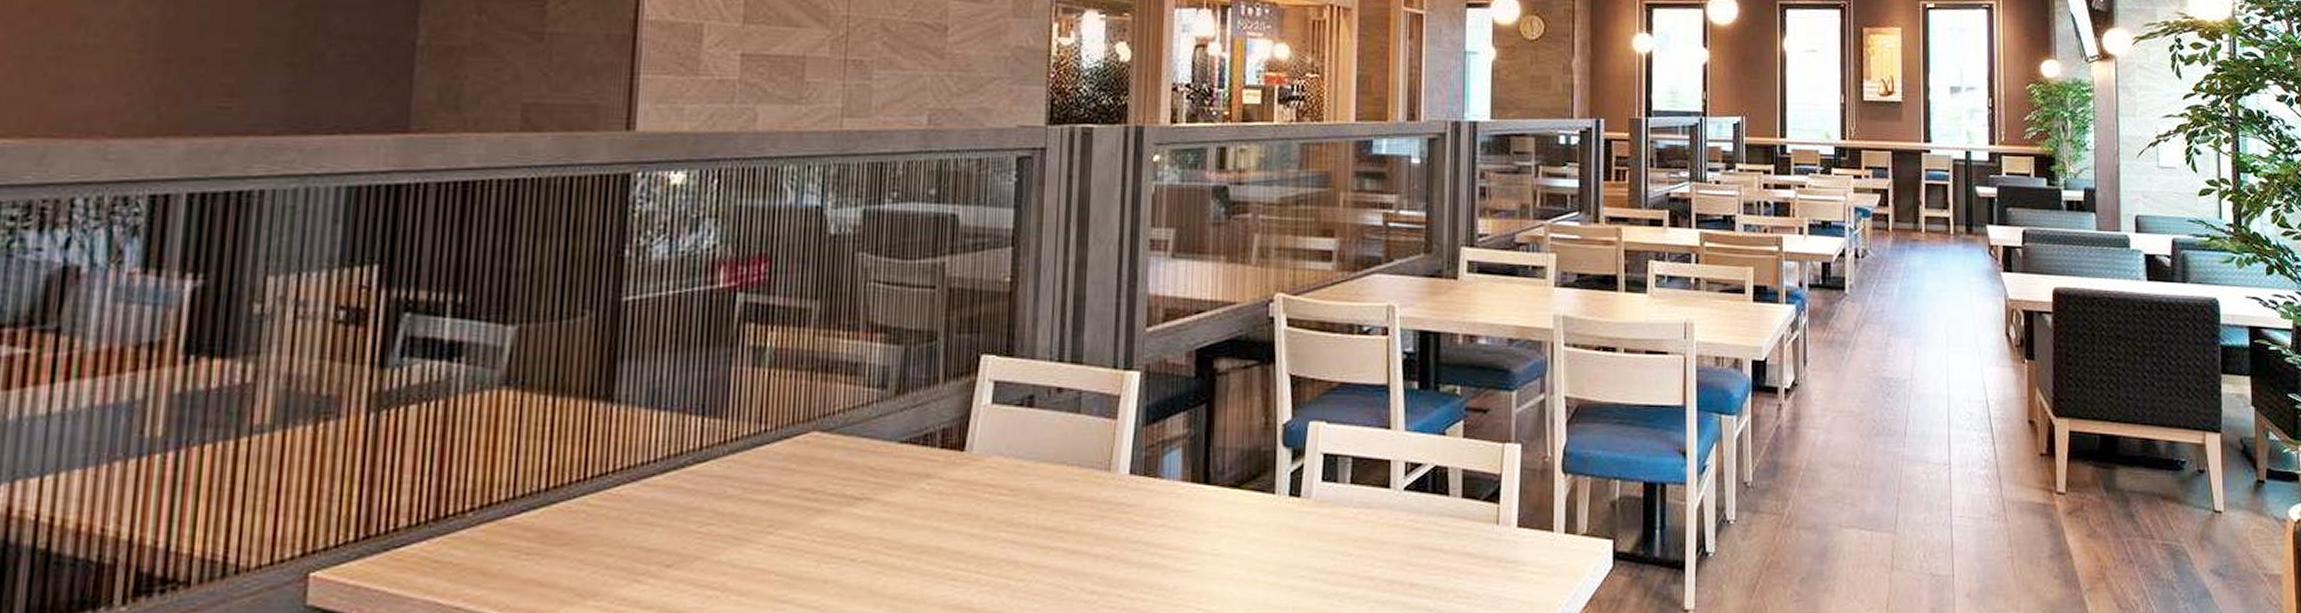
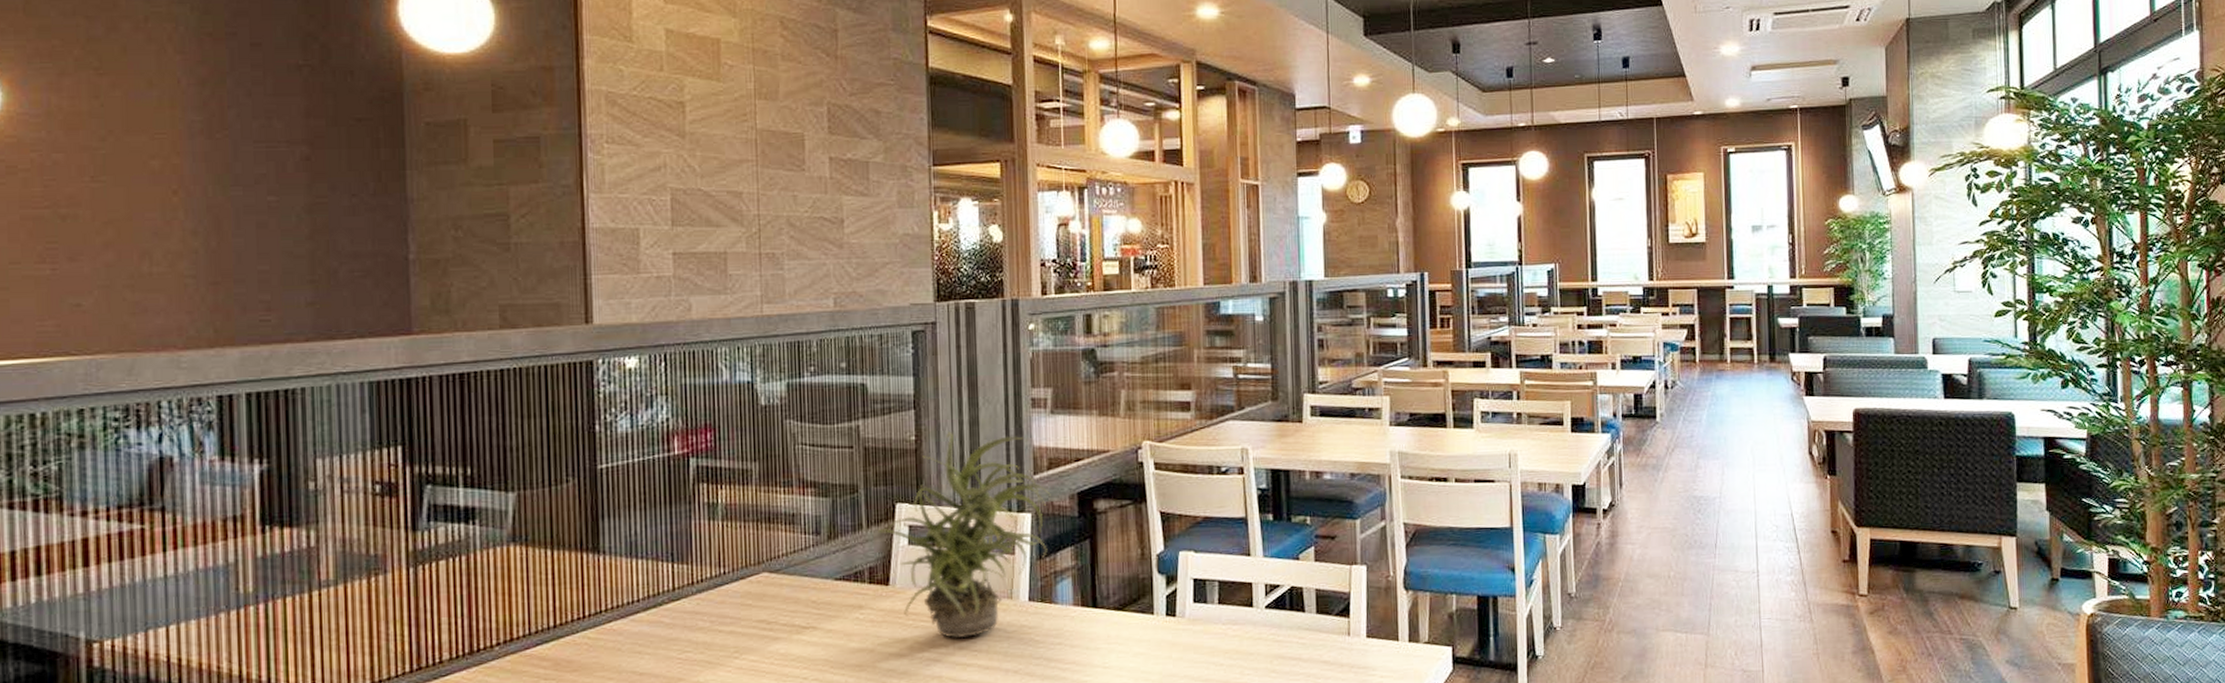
potted plant: none [956,274,1165,517] -> present [878,432,1051,639]

